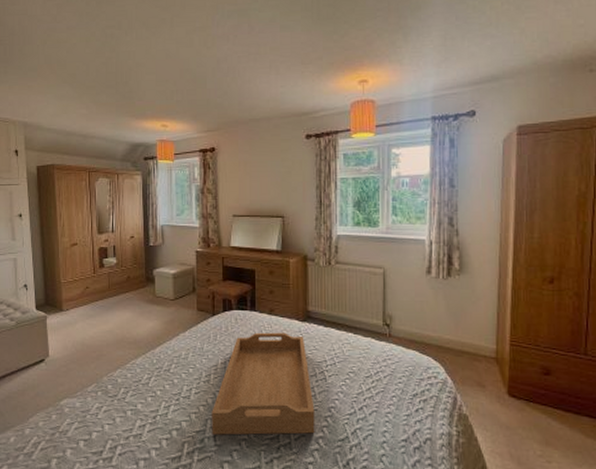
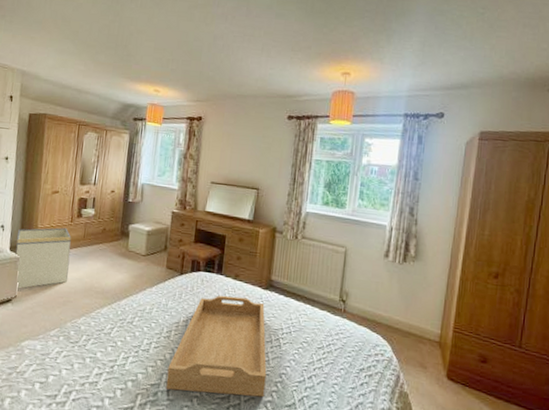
storage bin: none [42,281,99,348] -> present [15,228,71,289]

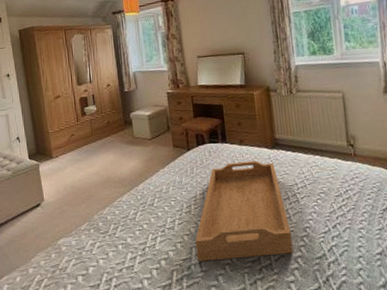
storage bin: present [15,228,71,289] -> none [32,128,86,193]

